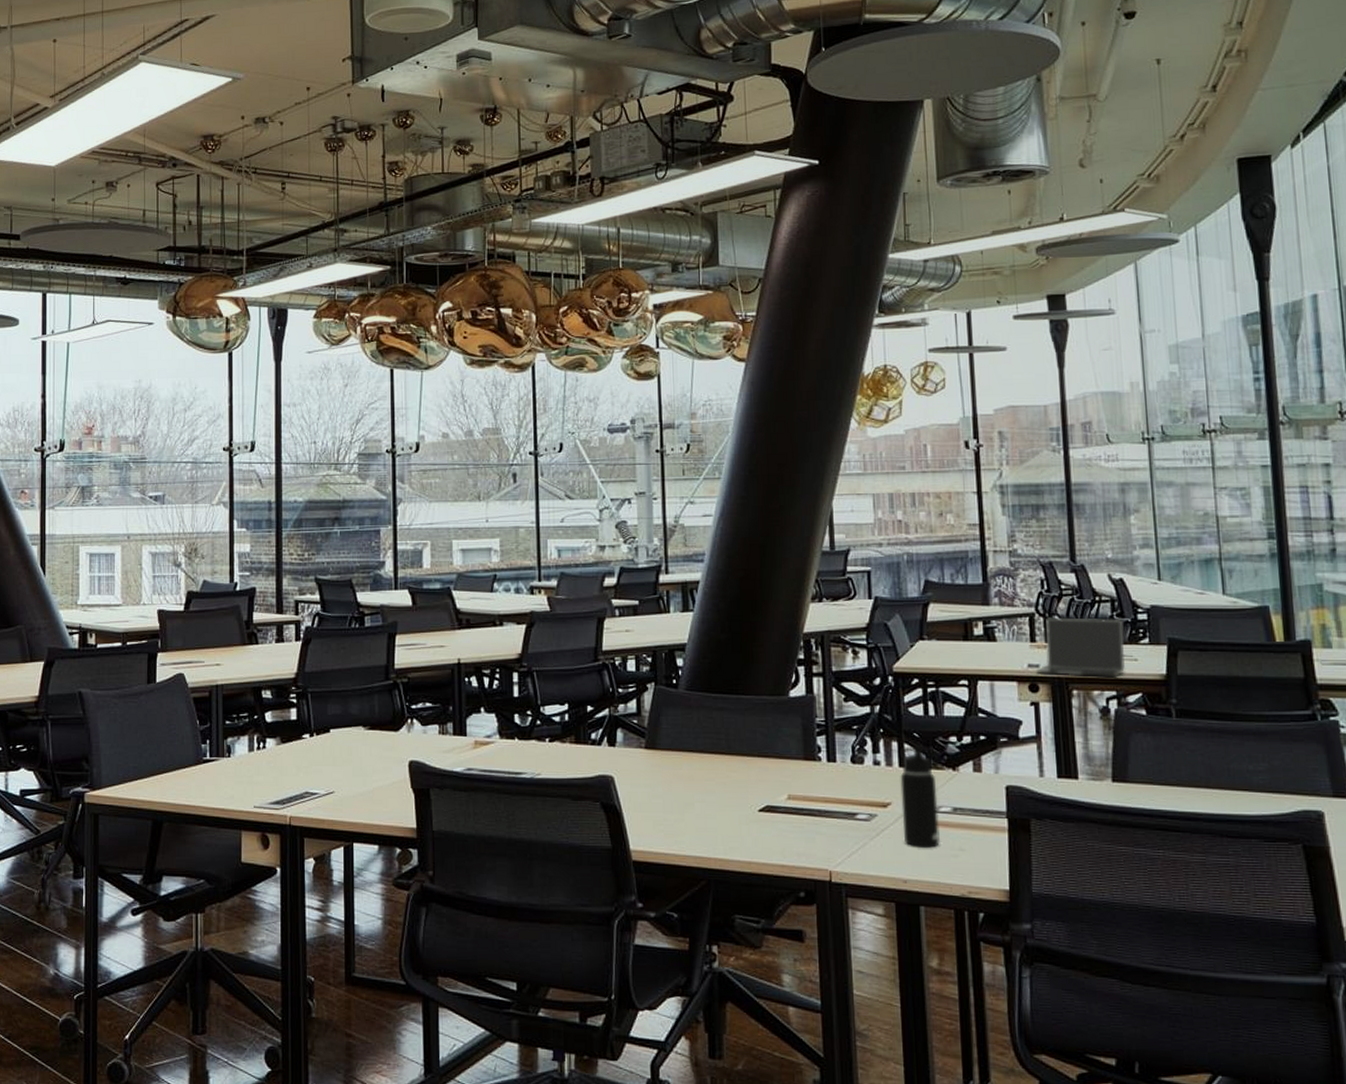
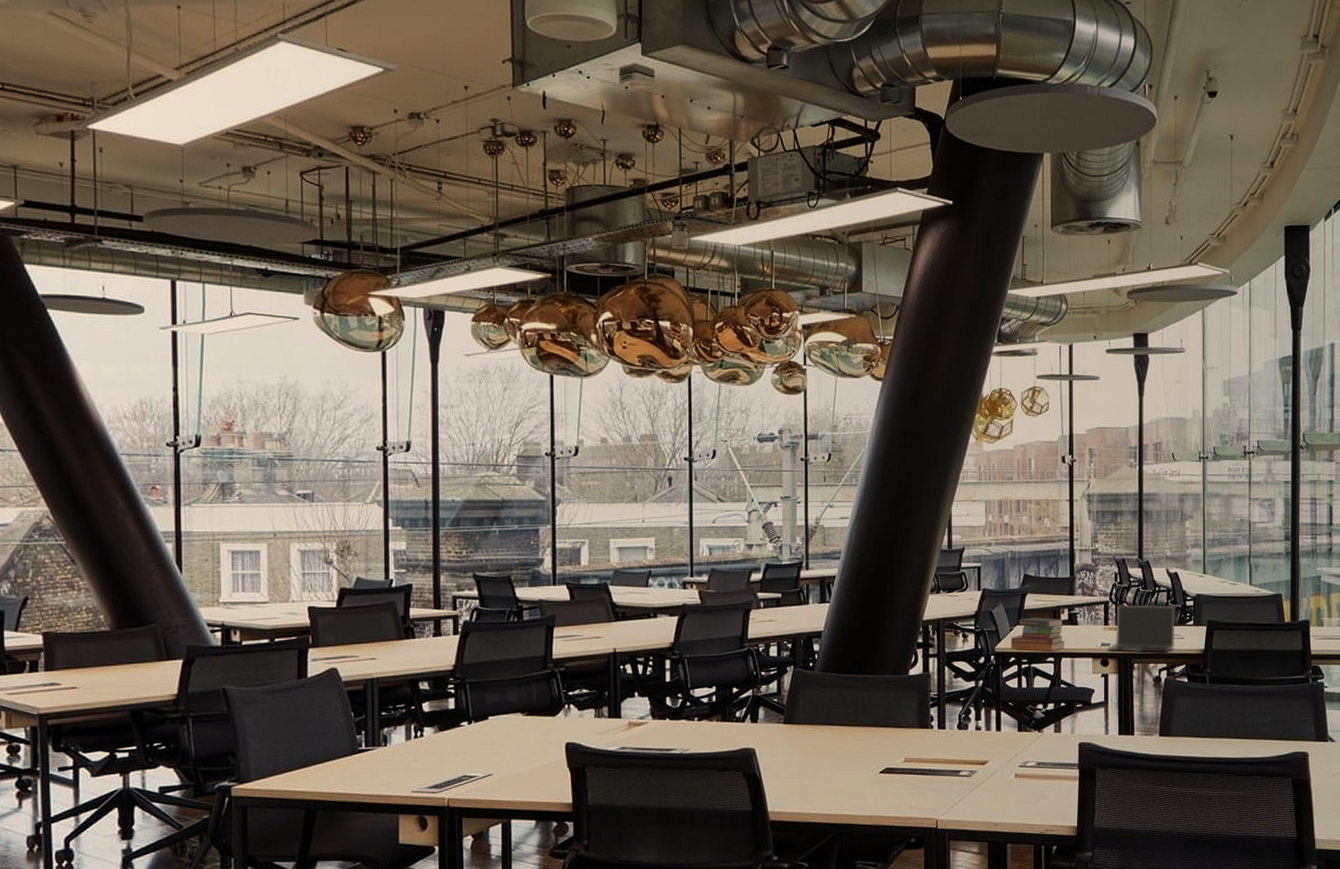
water bottle: present [900,744,940,848] -> none [996,711,1025,796]
books: none [912,631,981,672] -> present [1011,617,1065,651]

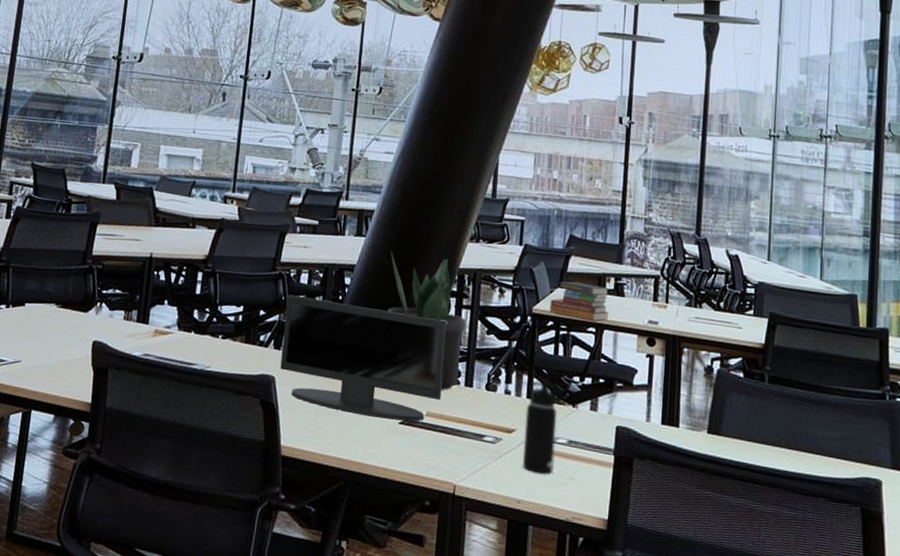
monitor: none [759,668,917,771] -> present [280,294,447,421]
planter: none [856,612,933,736] -> present [388,250,466,390]
water bottle: none [996,711,1025,796] -> present [522,379,557,474]
laptop: present [1107,604,1175,653] -> none [655,281,734,341]

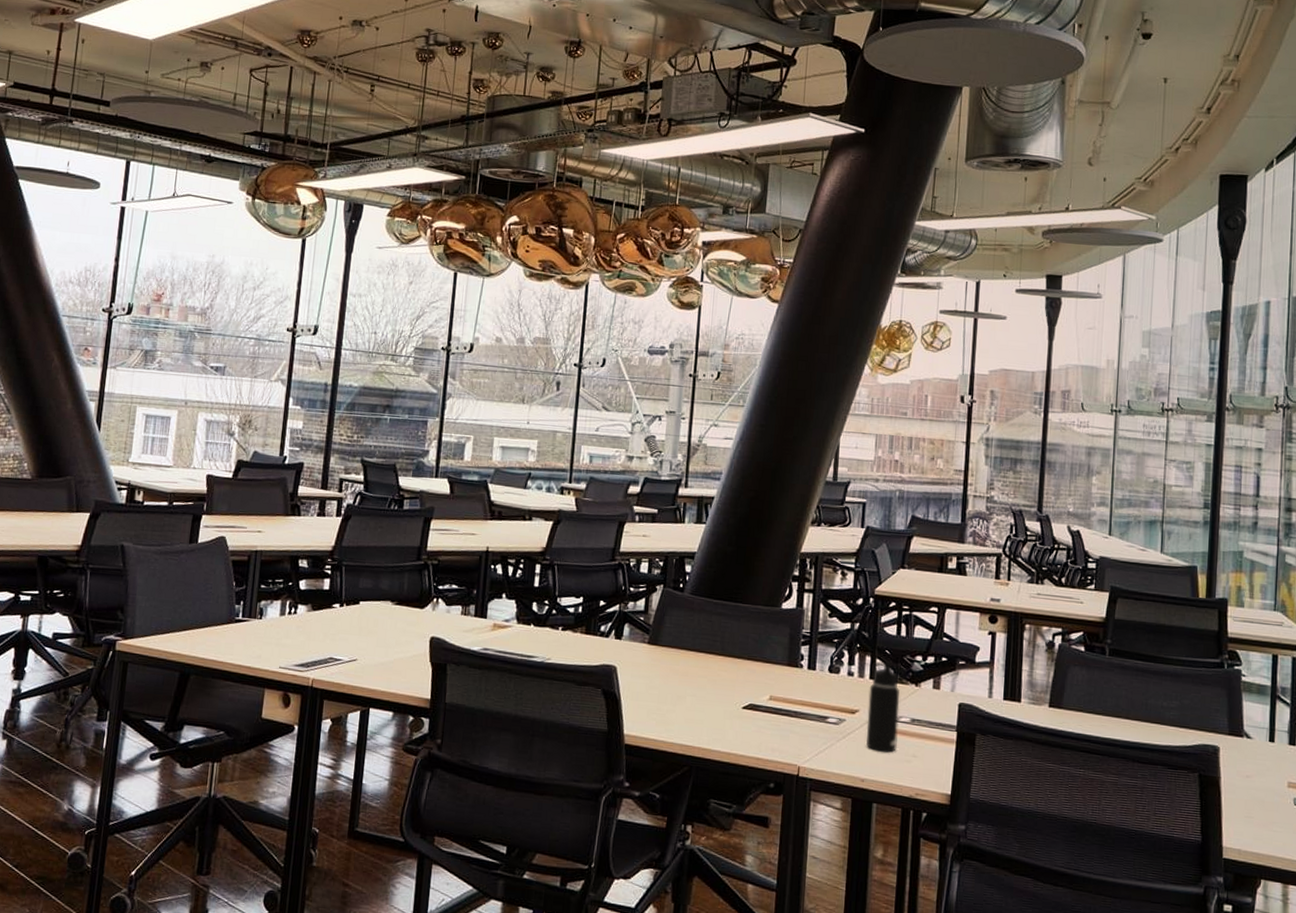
monitor: present [280,294,447,421] -> none [621,584,789,706]
planter: present [388,250,466,390] -> none [729,537,808,674]
books: present [549,281,608,321] -> none [892,562,951,601]

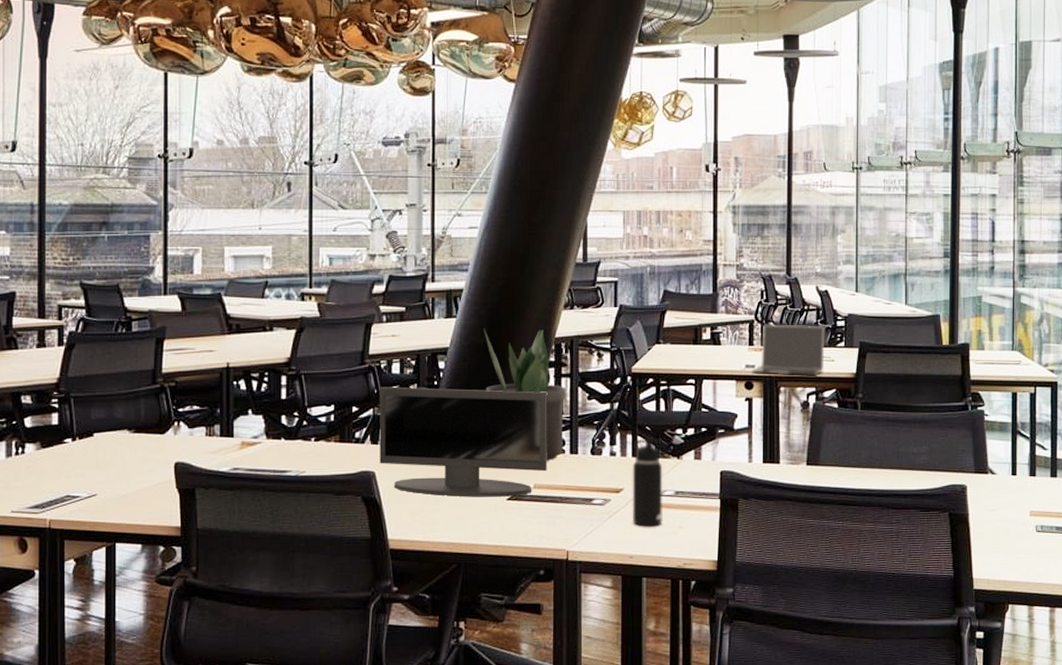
monitor: none [621,584,789,706] -> present [379,386,548,497]
planter: none [729,537,808,674] -> present [484,328,566,461]
laptop: none [997,559,1075,616] -> present [752,324,825,376]

